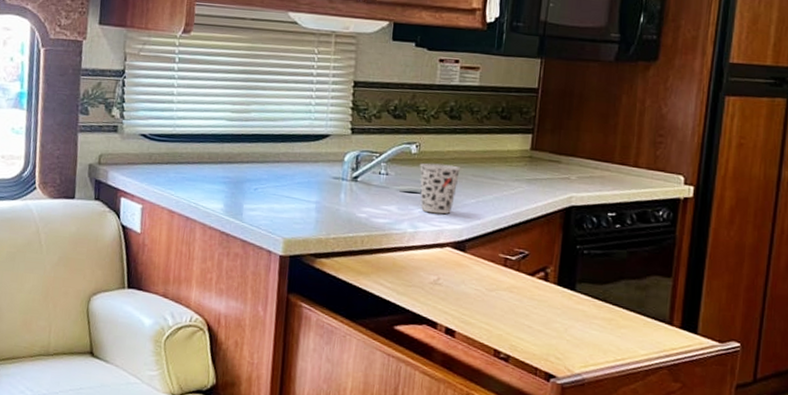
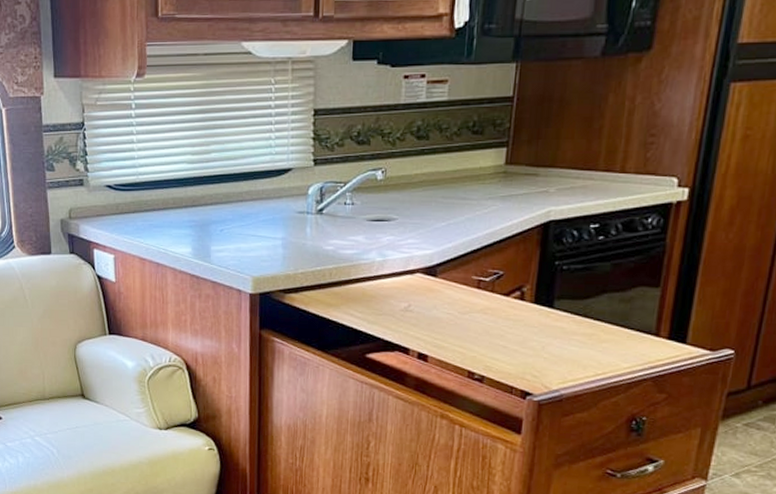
cup: present [419,163,461,214] -> none [386,188,430,240]

